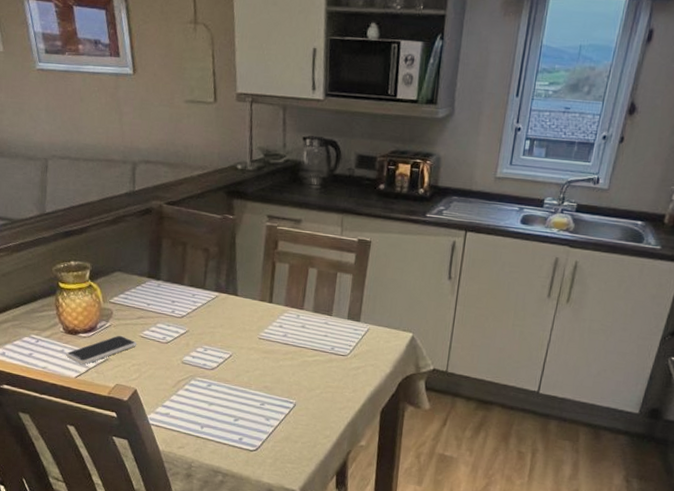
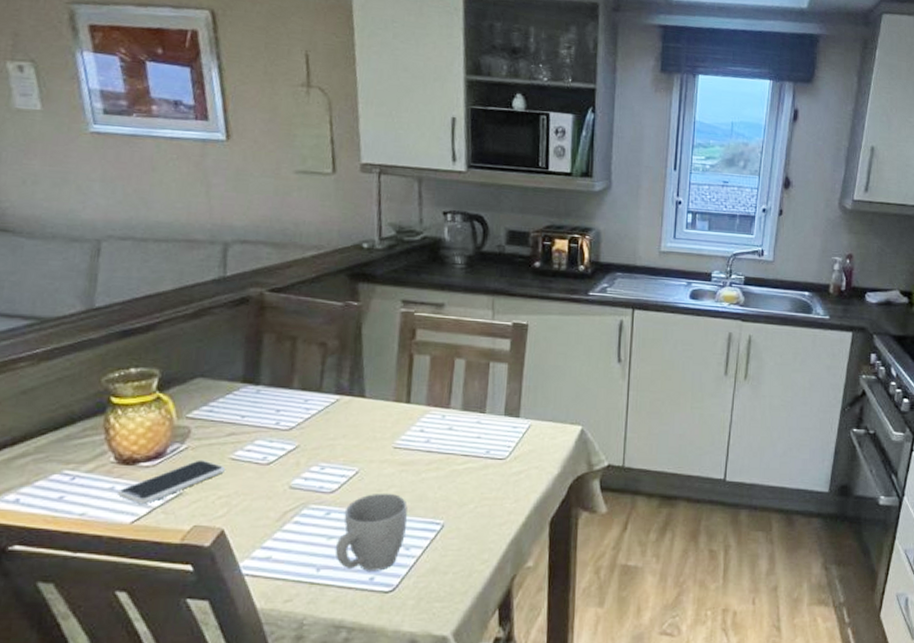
mug: none [214,373,268,434] -> present [335,493,408,571]

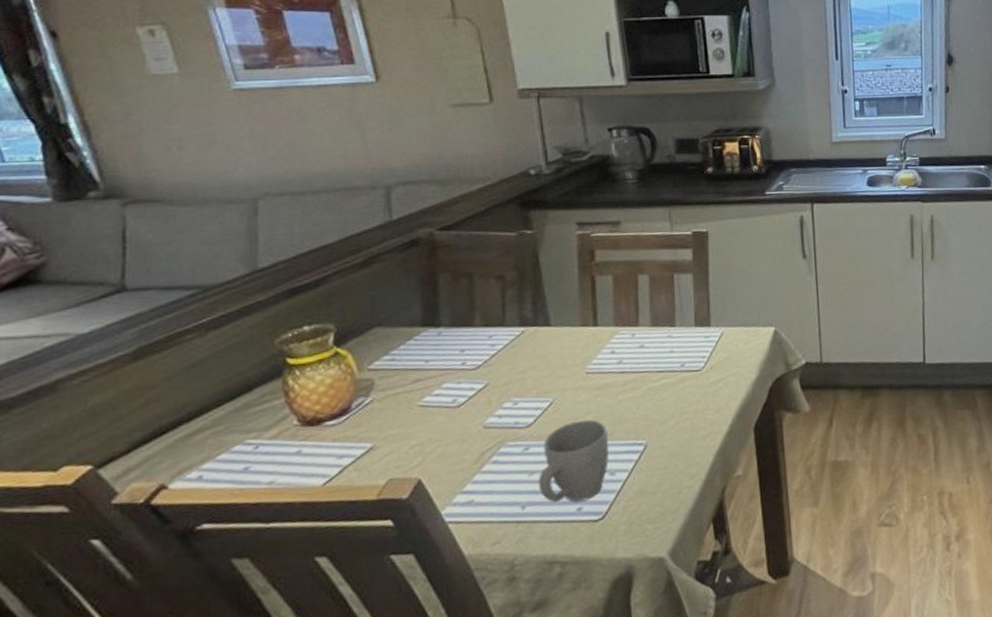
smartphone: present [116,459,225,504] -> none [304,410,414,464]

